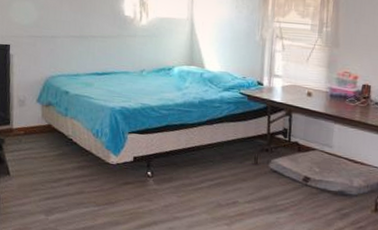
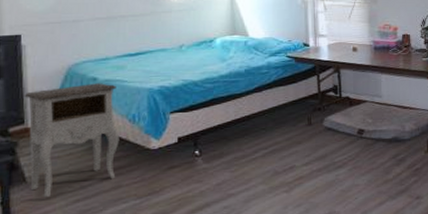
nightstand: none [10,96,85,191] -> present [24,83,120,198]

